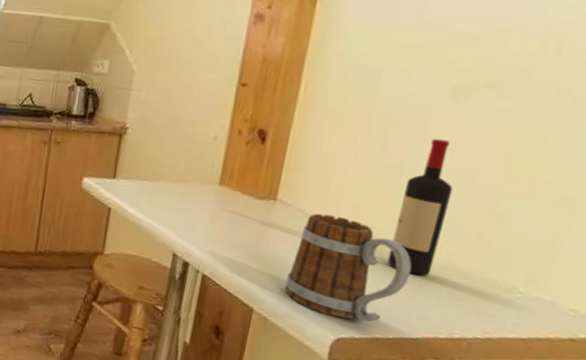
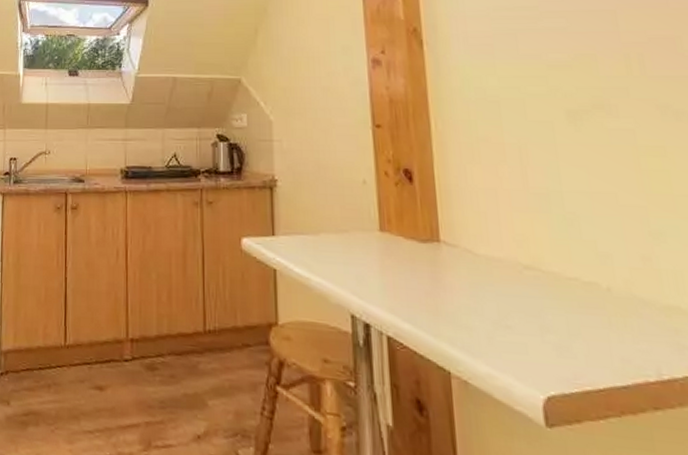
mug: present [284,213,412,322] -> none [474,251,596,373]
wine bottle: present [387,139,454,276] -> none [558,163,615,310]

